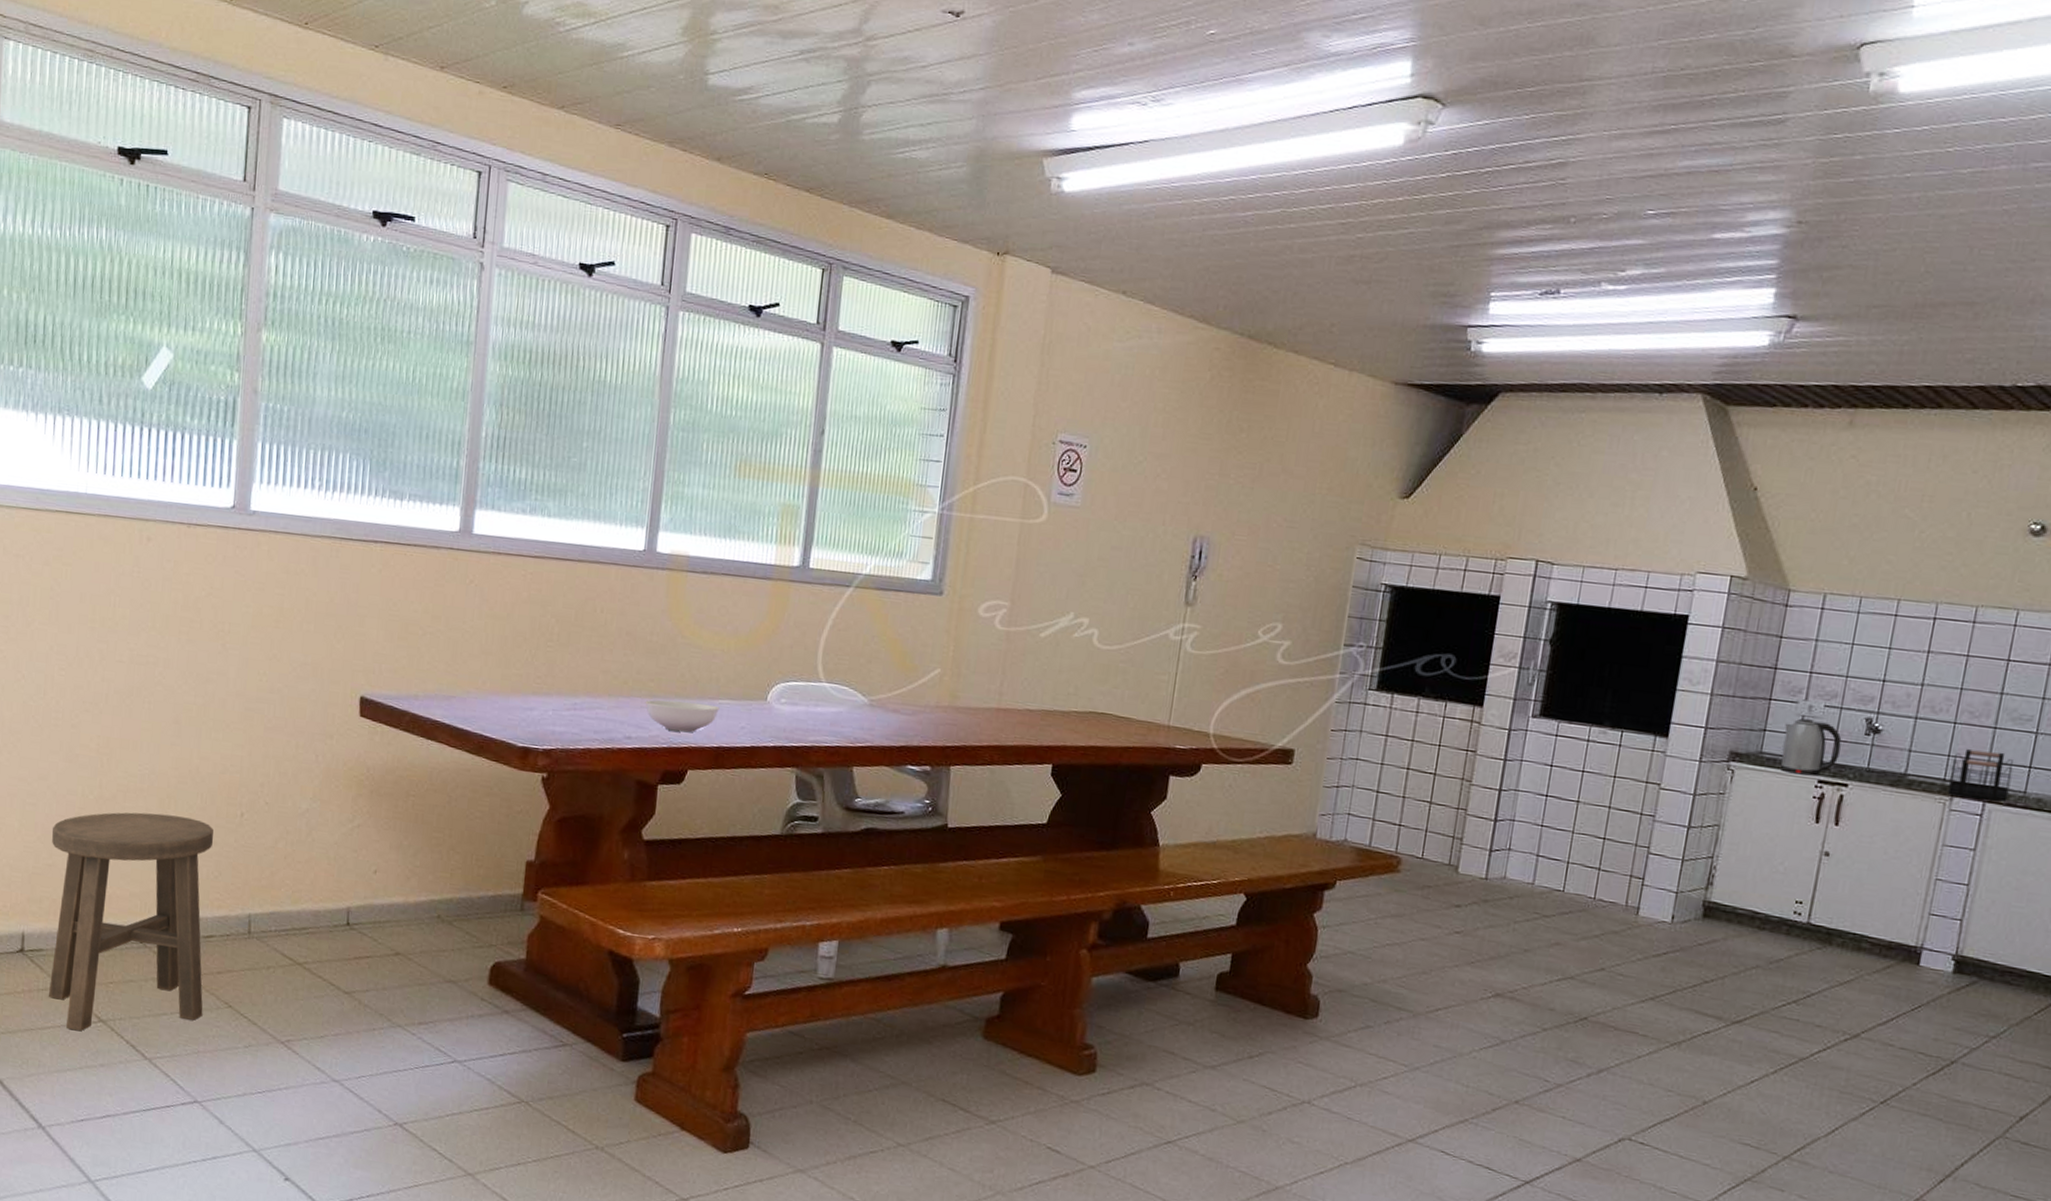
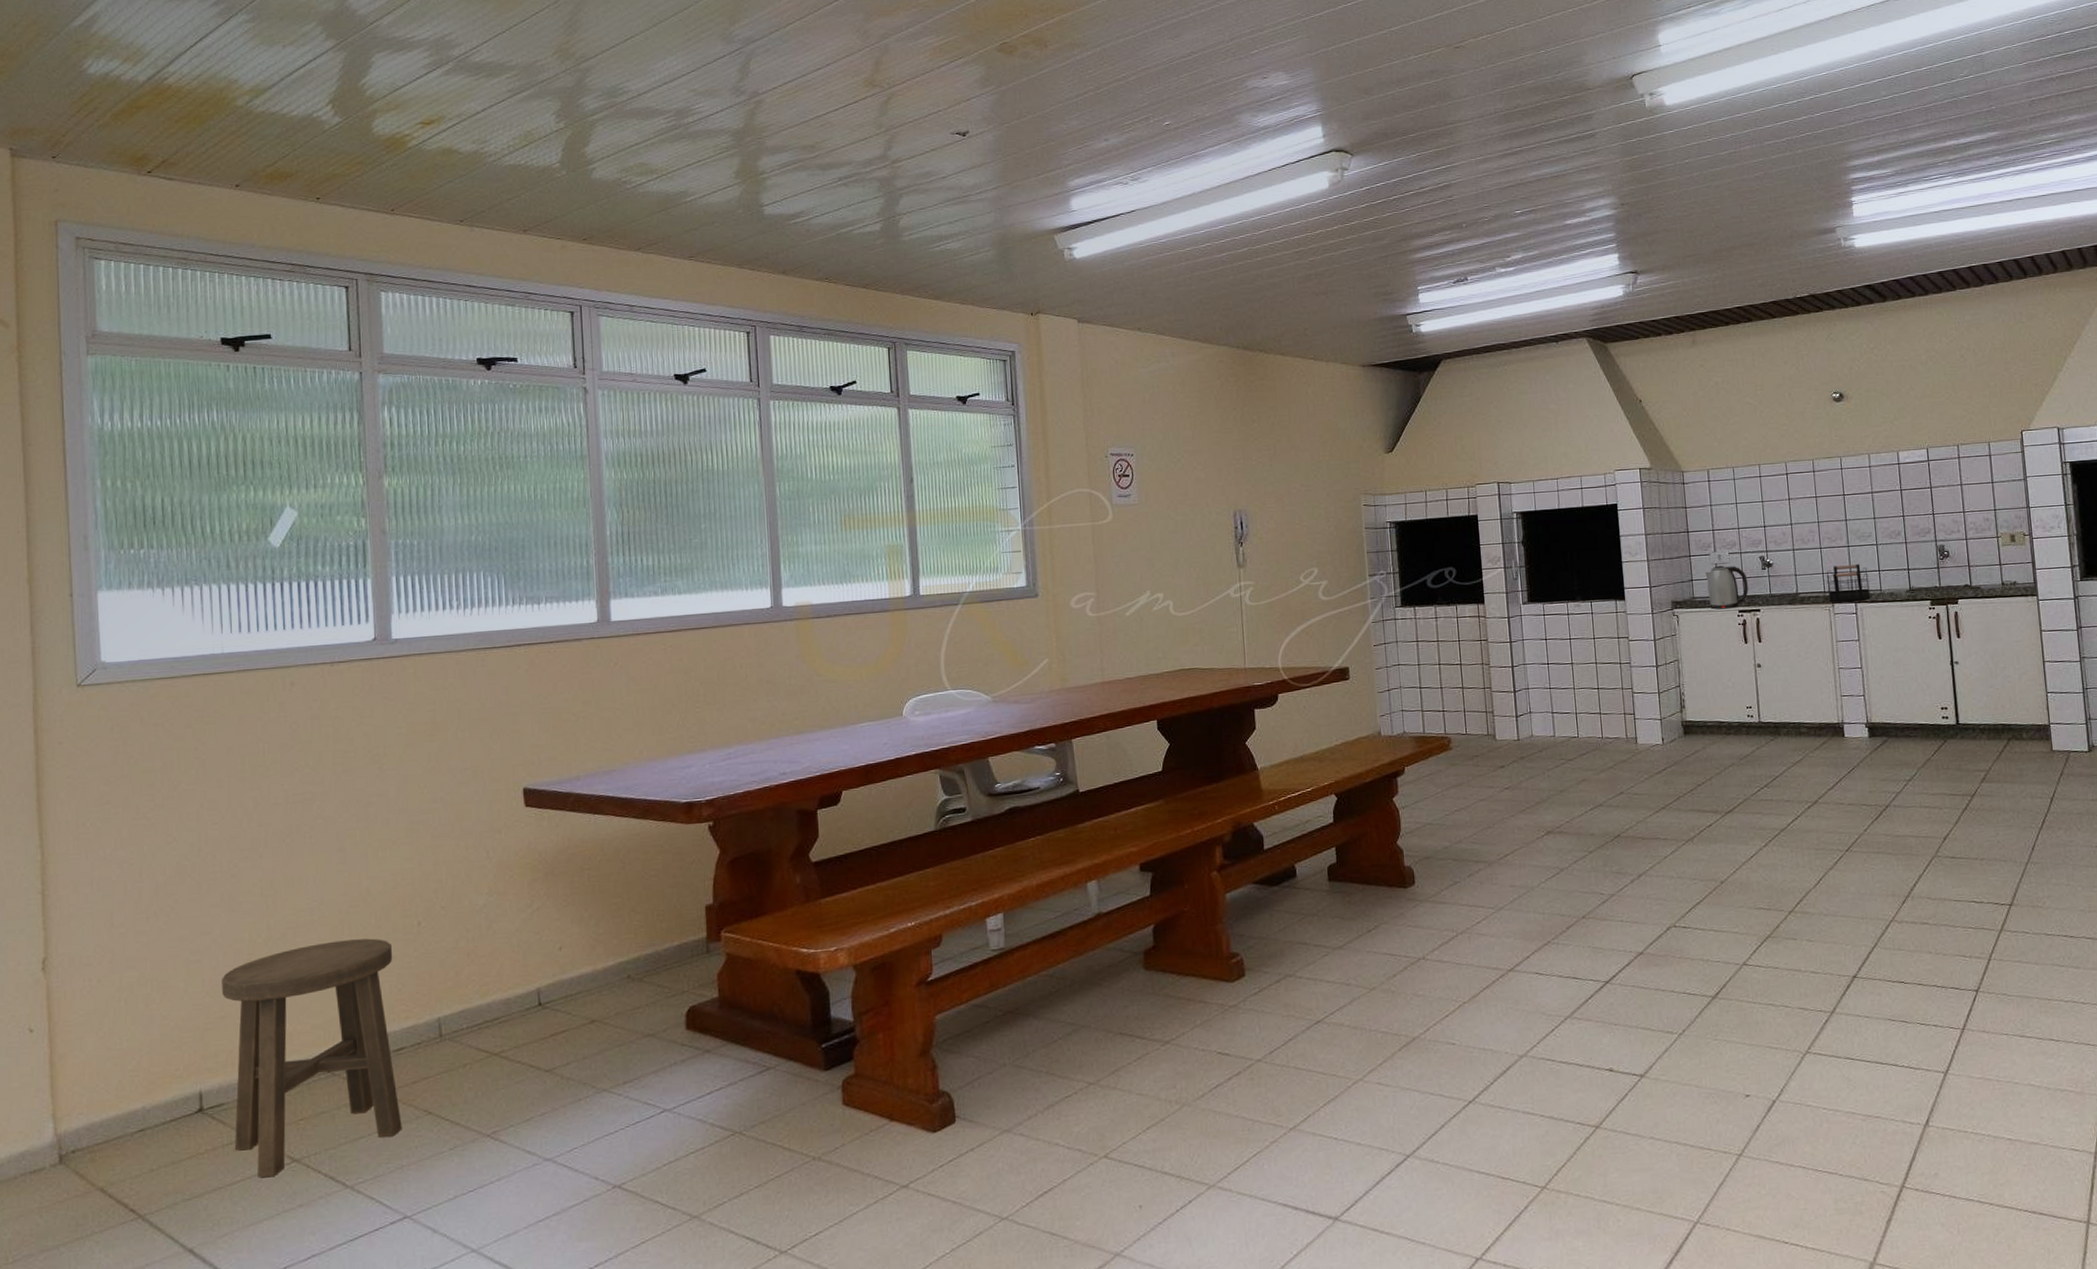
bowl: present [645,699,720,733] -> none [793,729,862,760]

